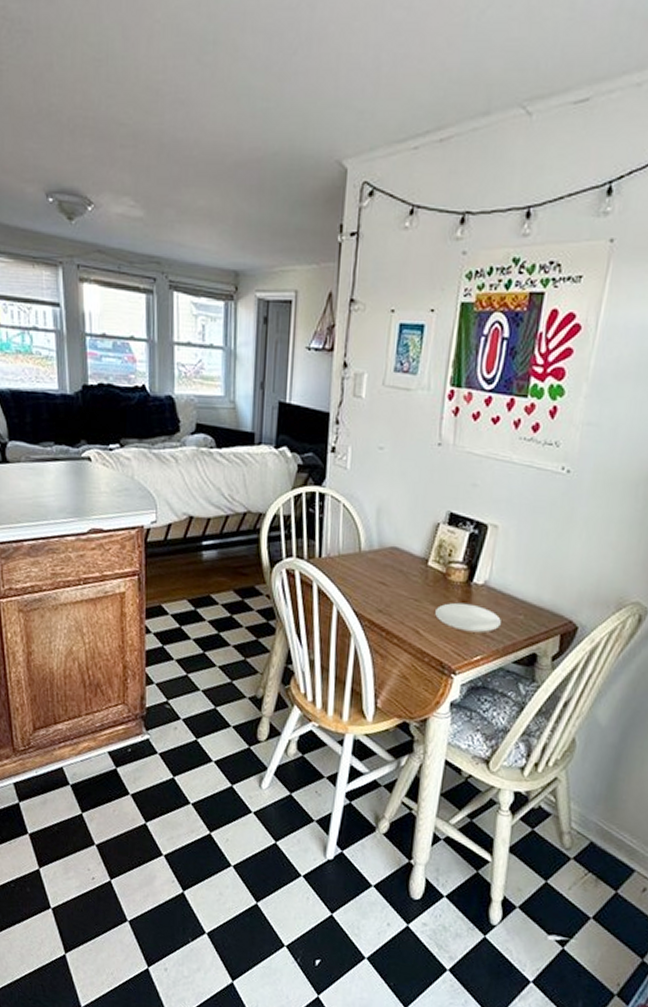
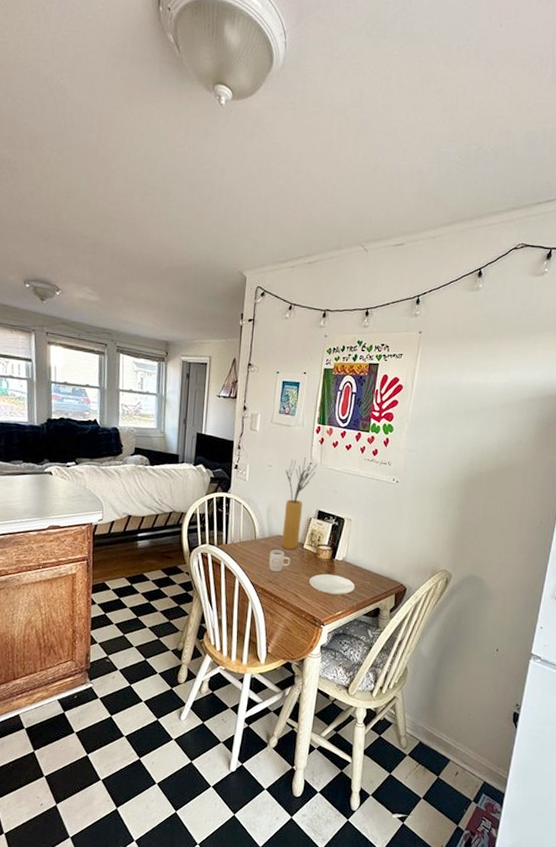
mug: none [378,567,409,599] -> present [268,549,290,573]
vase: none [397,436,450,569] -> present [282,457,318,551]

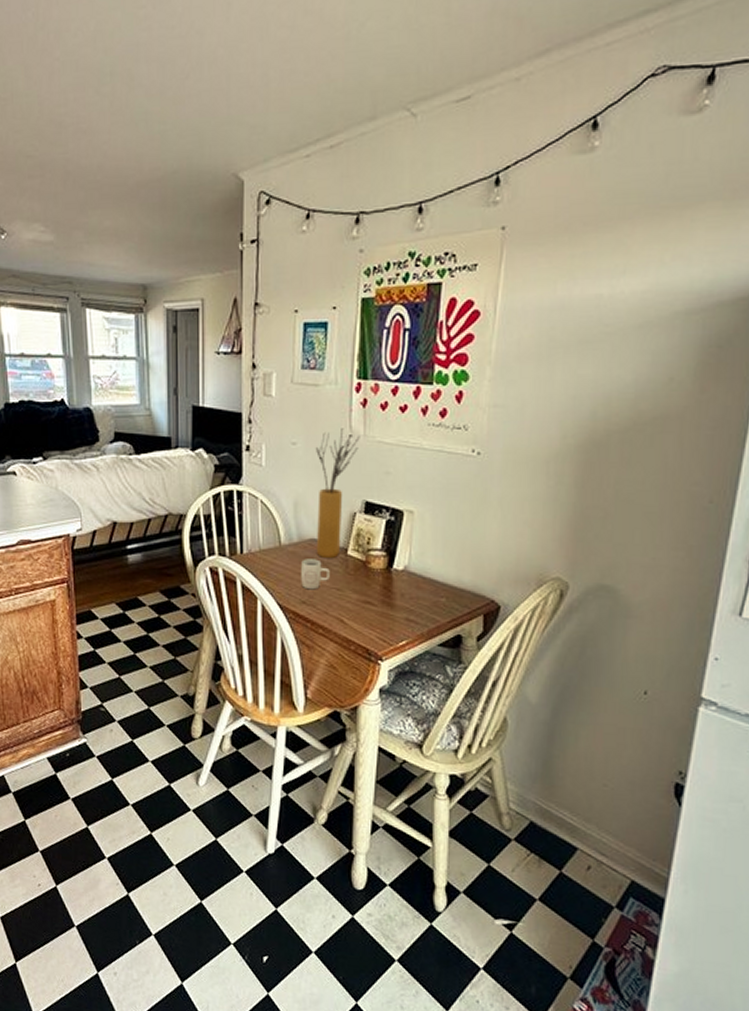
plate: present [309,573,355,595] -> none [358,589,423,618]

